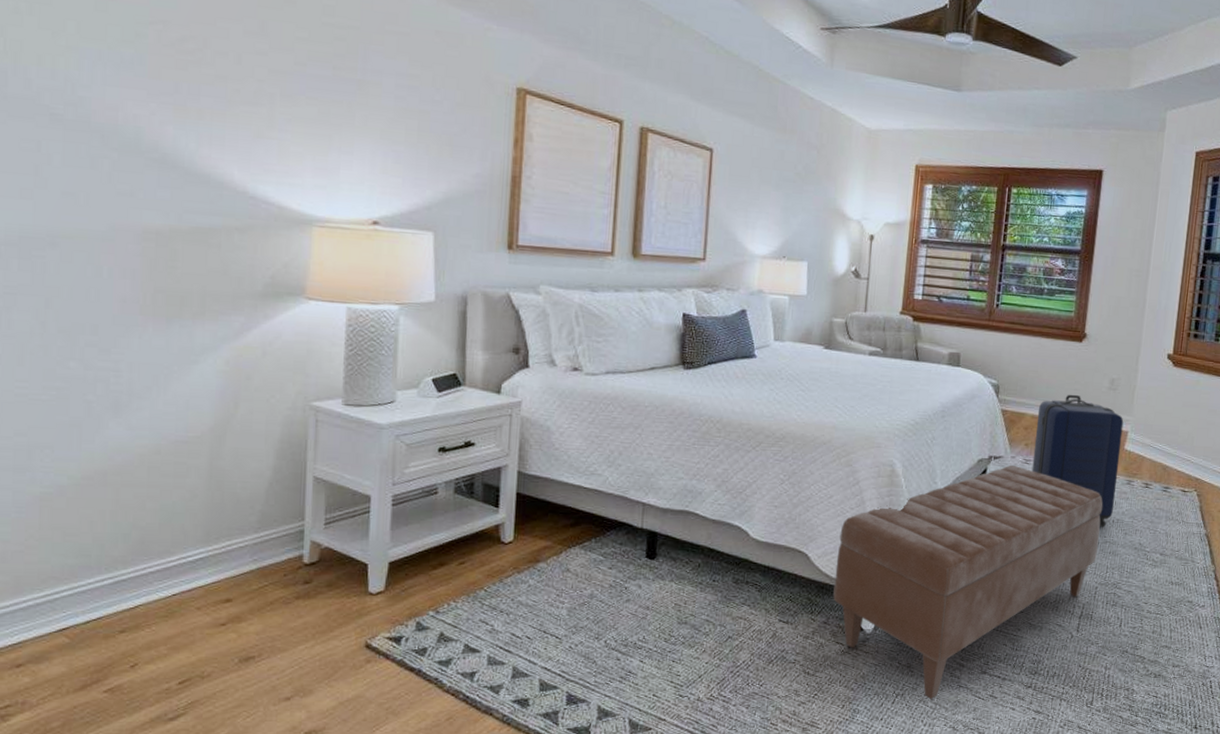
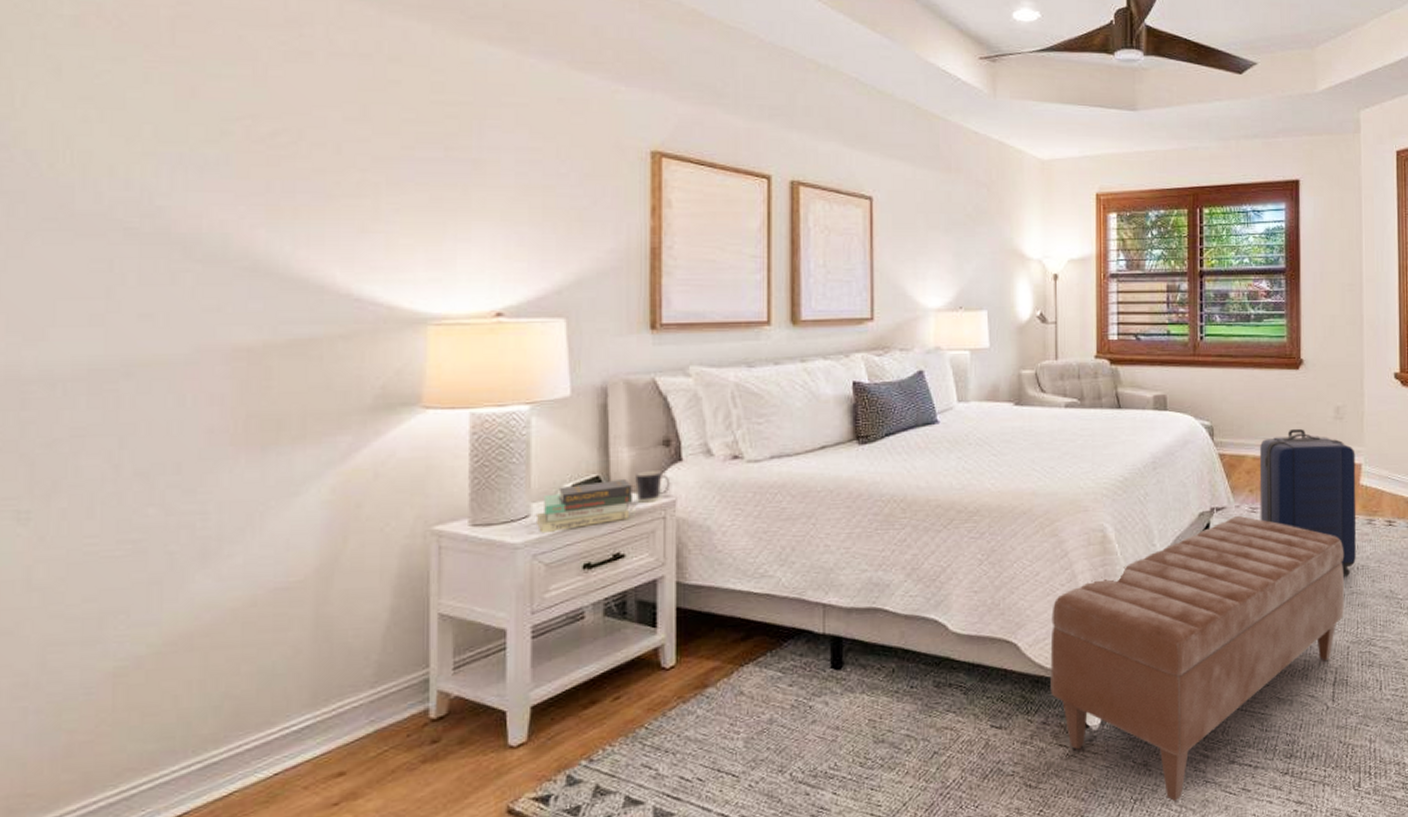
books: none [399,377,484,418] -> present [535,478,632,534]
mug: none [487,373,518,401] -> present [635,470,671,503]

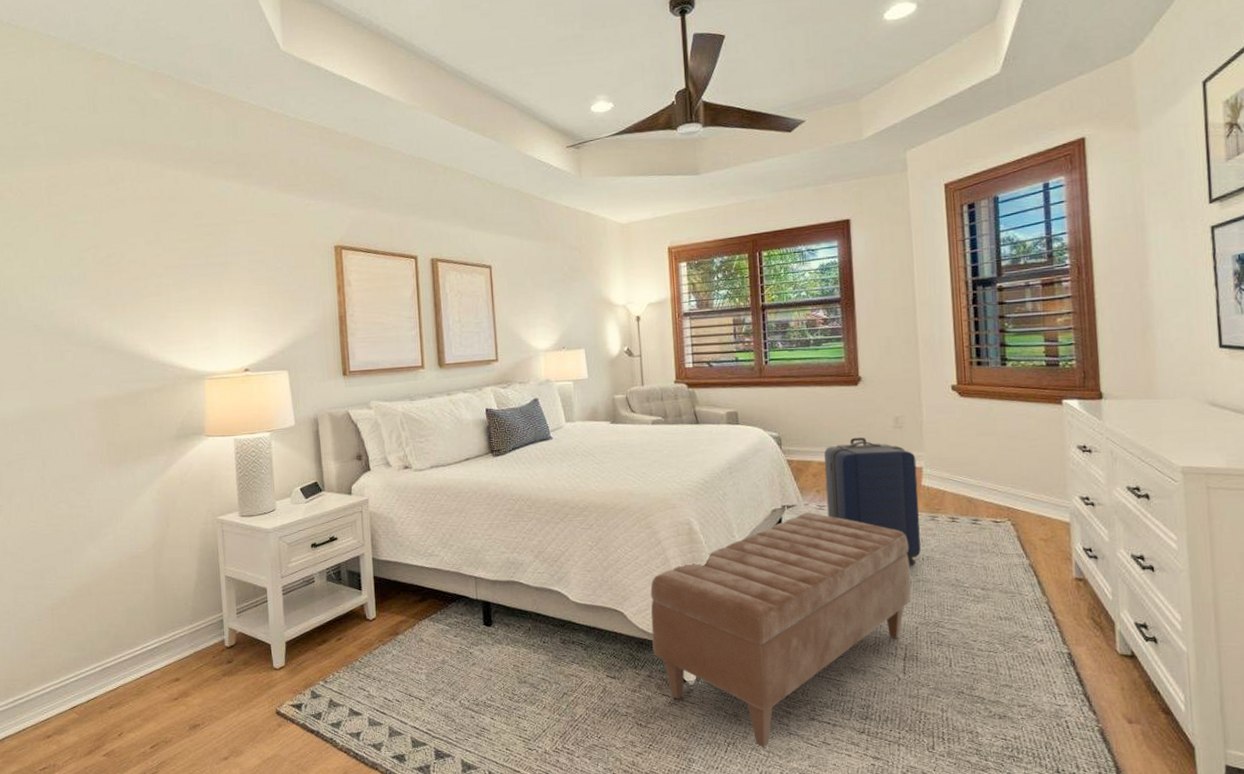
books: present [535,478,632,534] -> none [279,483,339,523]
mug: present [635,470,671,503] -> none [340,477,364,501]

